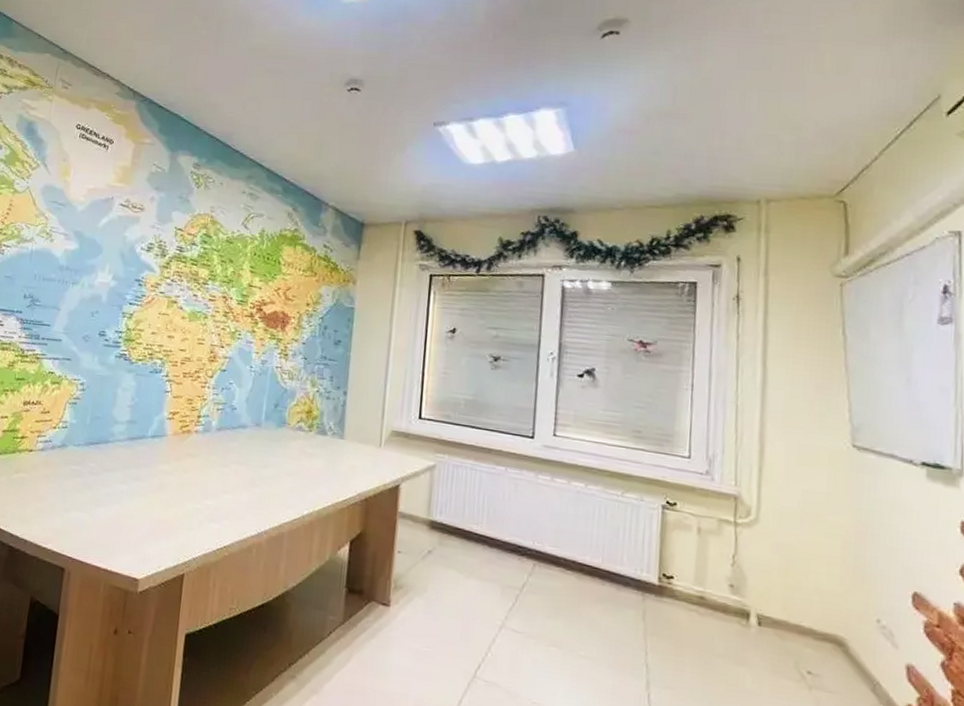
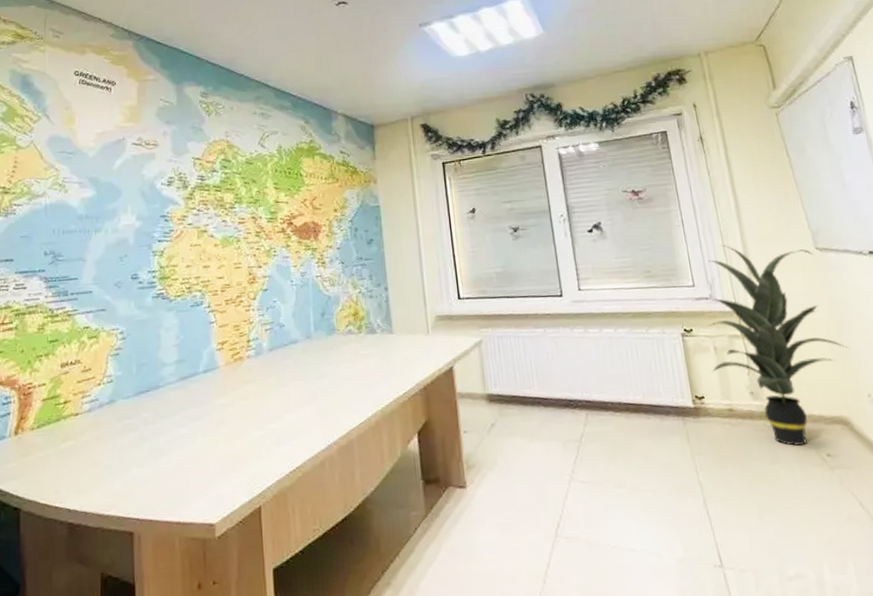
indoor plant: none [684,420,867,655] -> present [692,245,850,447]

